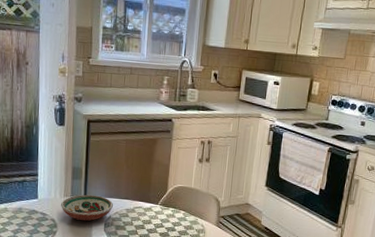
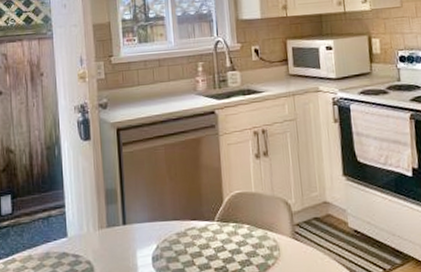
decorative bowl: present [61,194,114,221] -> none [96,220,161,257]

